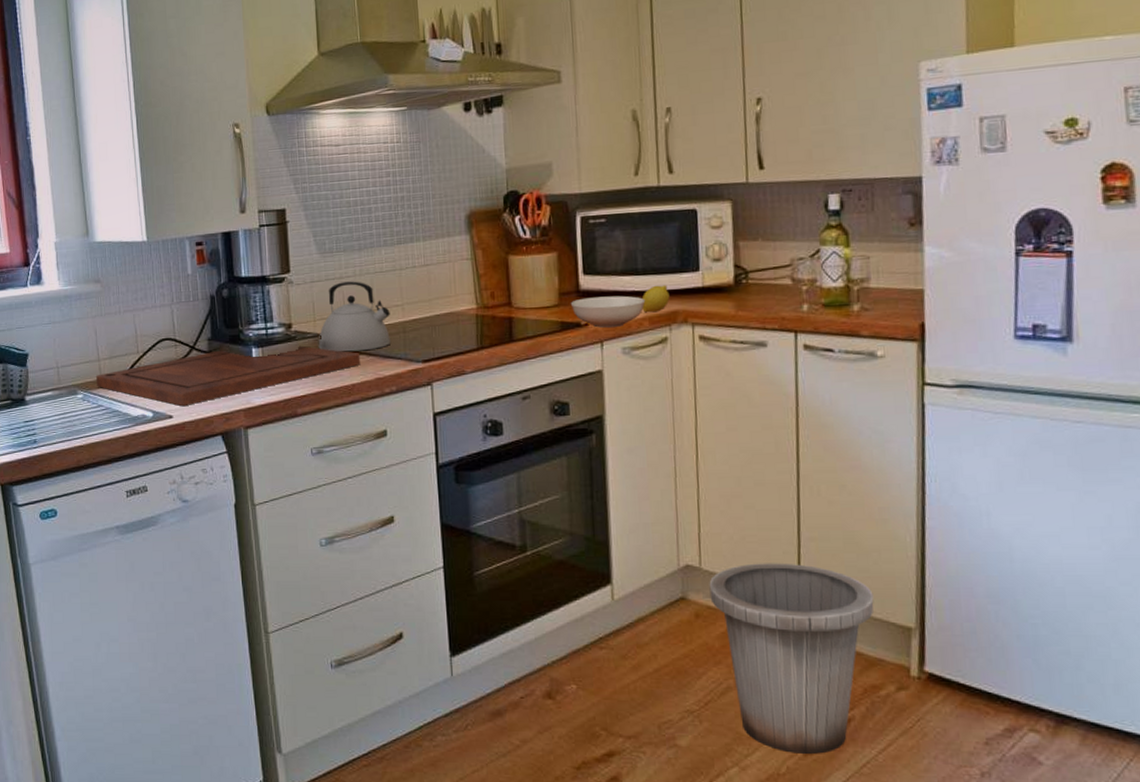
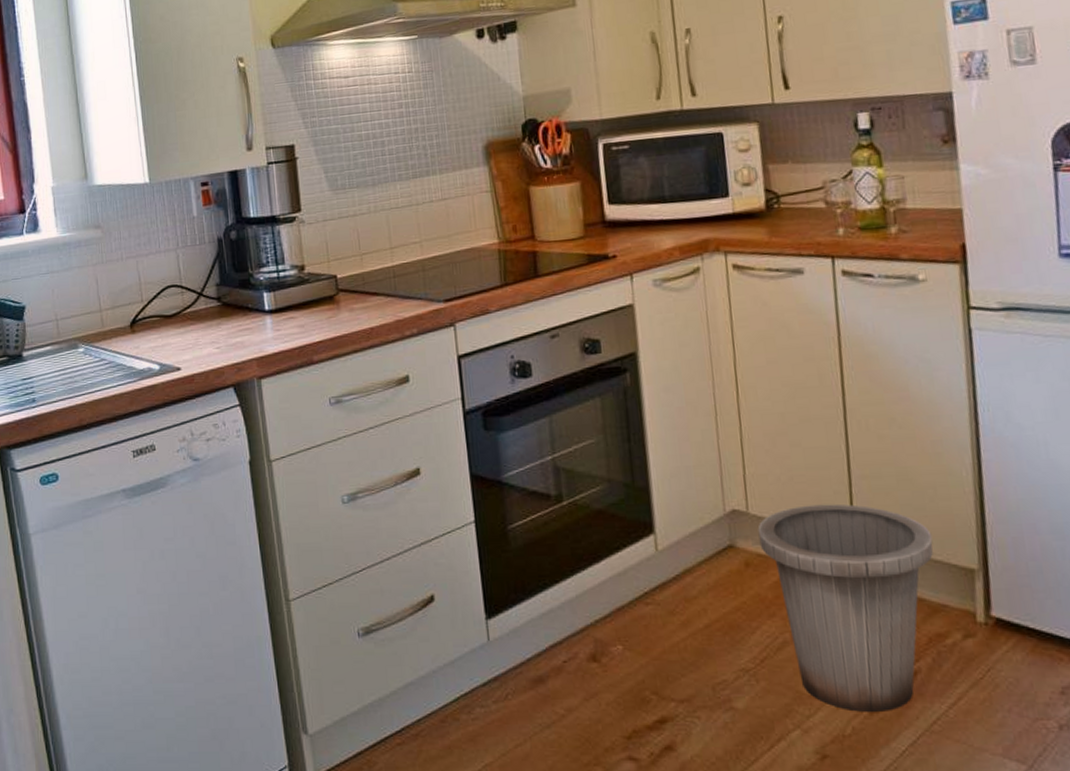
cutting board: present [95,344,361,406] -> none [97,287,379,357]
kettle: present [318,281,390,352] -> none [333,218,409,294]
bowl: present [570,295,646,329] -> none [596,225,675,260]
fruit: present [642,285,670,313] -> none [671,212,700,242]

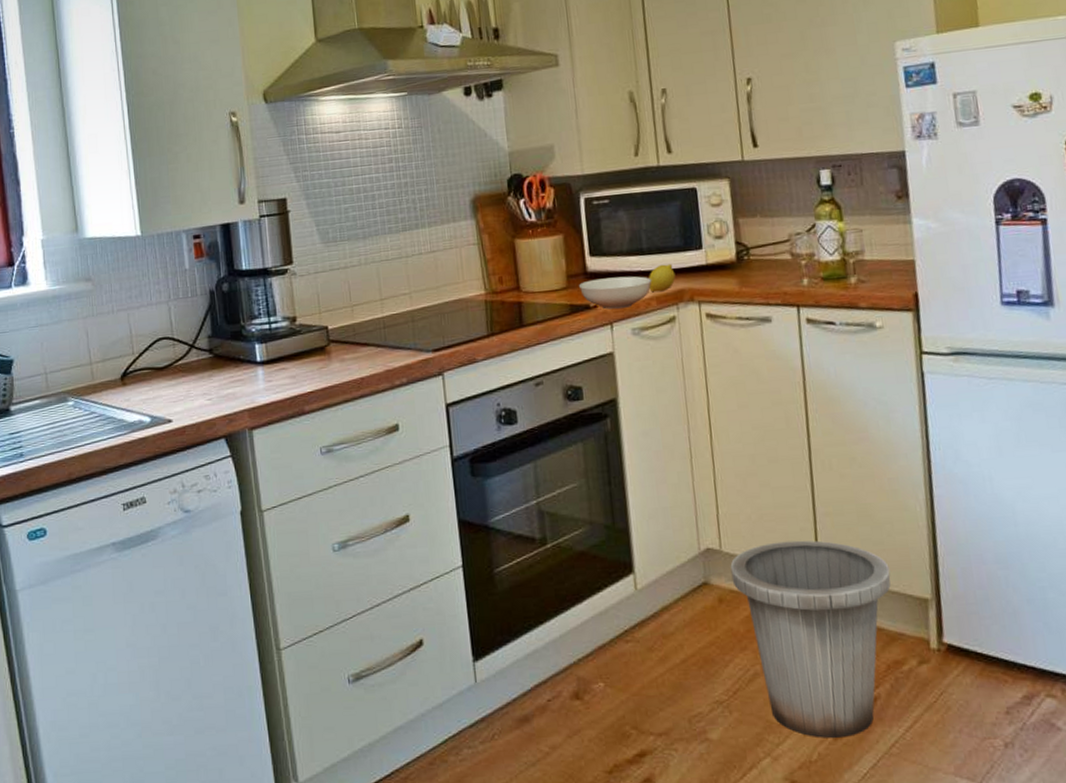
bowl: none [596,225,675,260] -> present [578,276,652,310]
fruit: none [671,212,700,242] -> present [649,263,676,293]

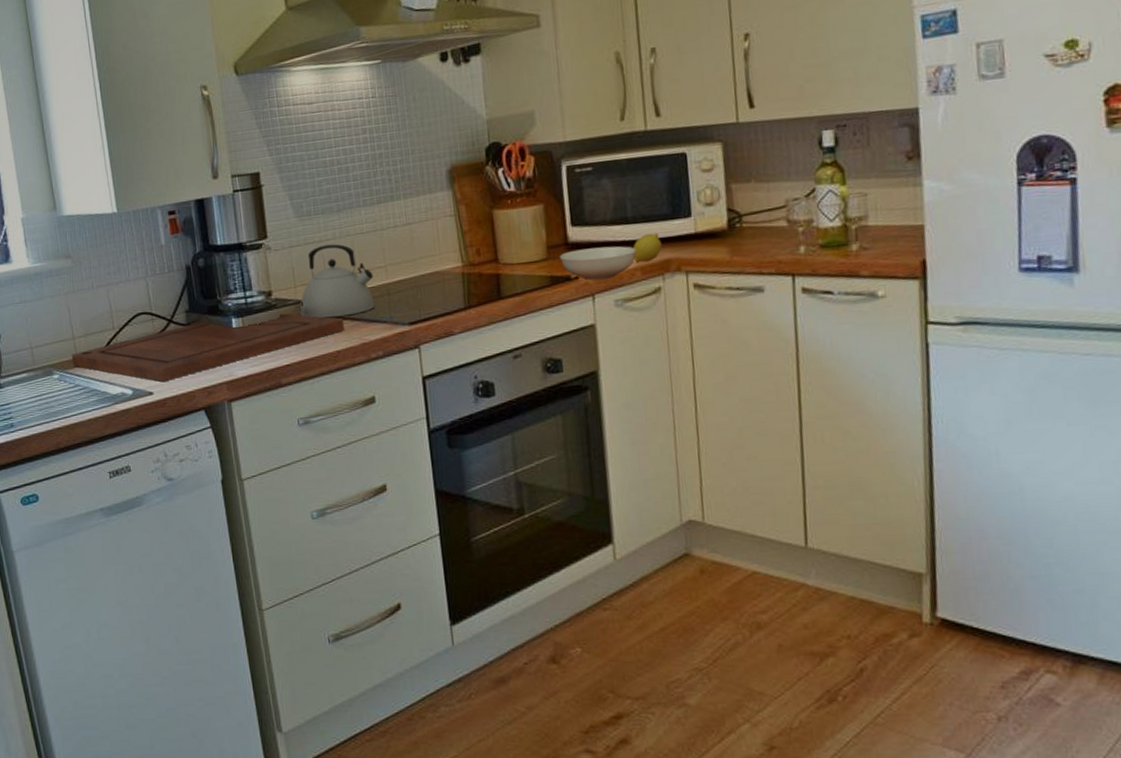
cutting board: none [87,338,369,409] -> present [71,312,345,382]
kettle: none [324,270,399,345] -> present [300,244,375,319]
trash can: present [730,540,891,738] -> none [713,513,883,707]

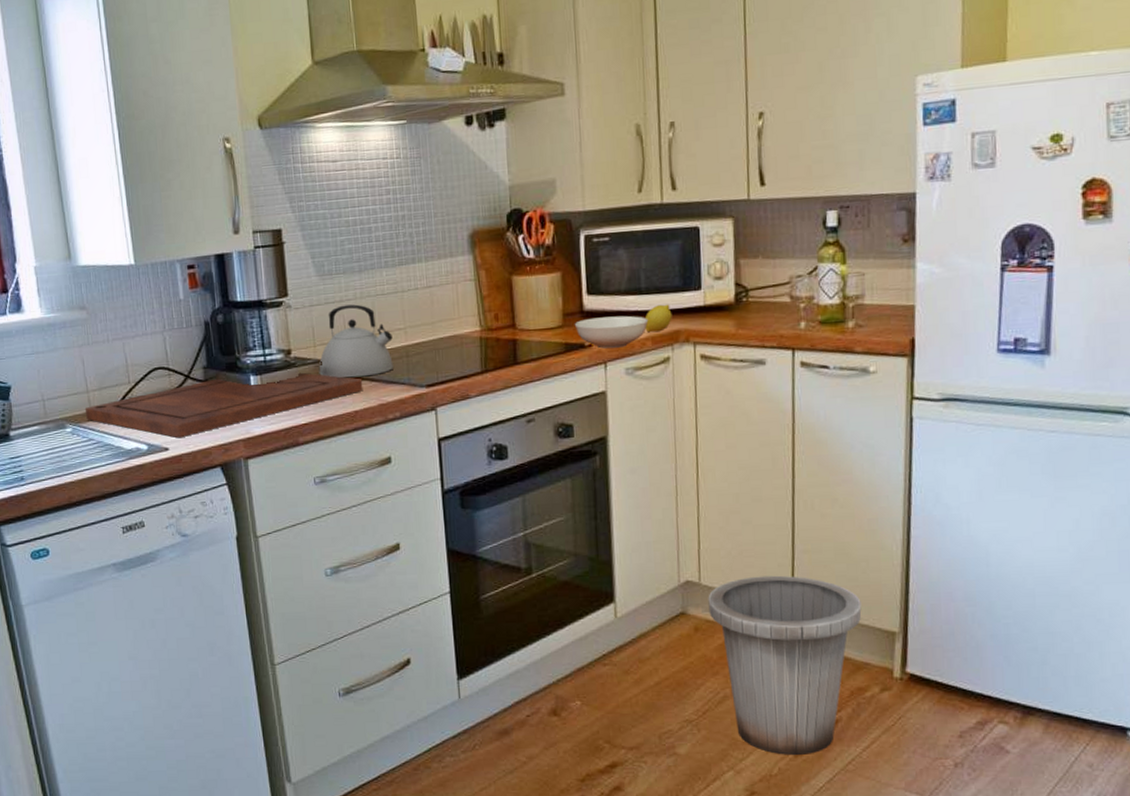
trash can: none [713,513,883,707] -> present [708,575,862,755]

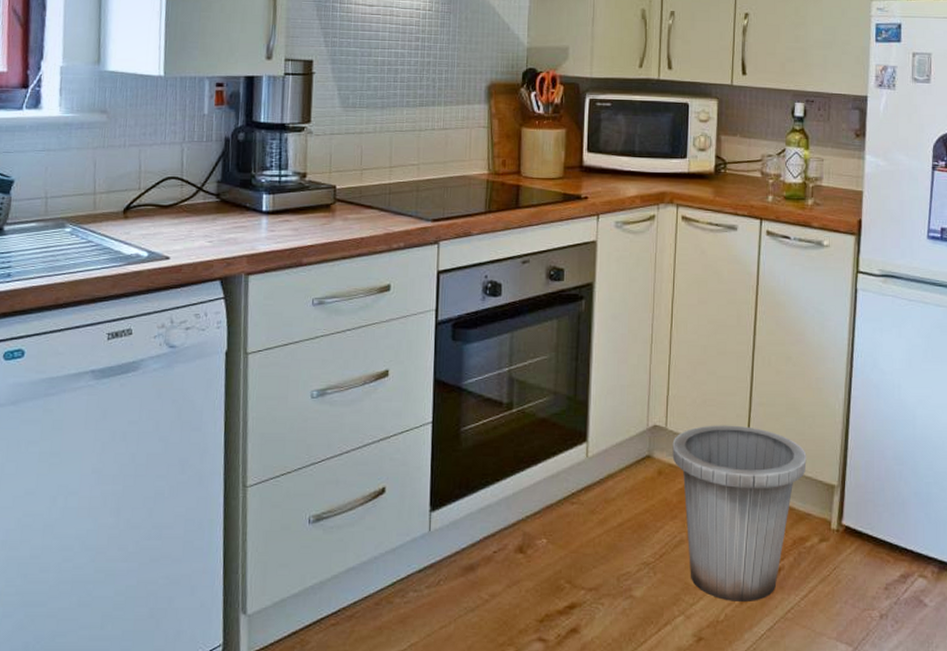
cutting board: present [84,371,363,438] -> none [88,192,372,247]
kettle: present [319,304,393,378] -> none [331,137,406,206]
bowl: present [574,315,649,350] -> none [573,173,639,203]
fruit: present [645,304,672,333] -> none [635,167,660,192]

